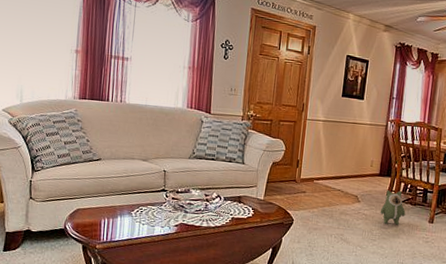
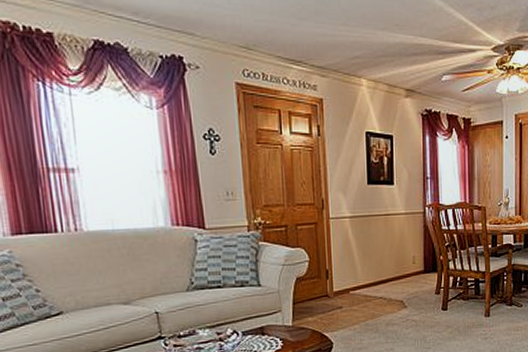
plush toy: present [380,190,406,225] -> none [430,287,459,327]

